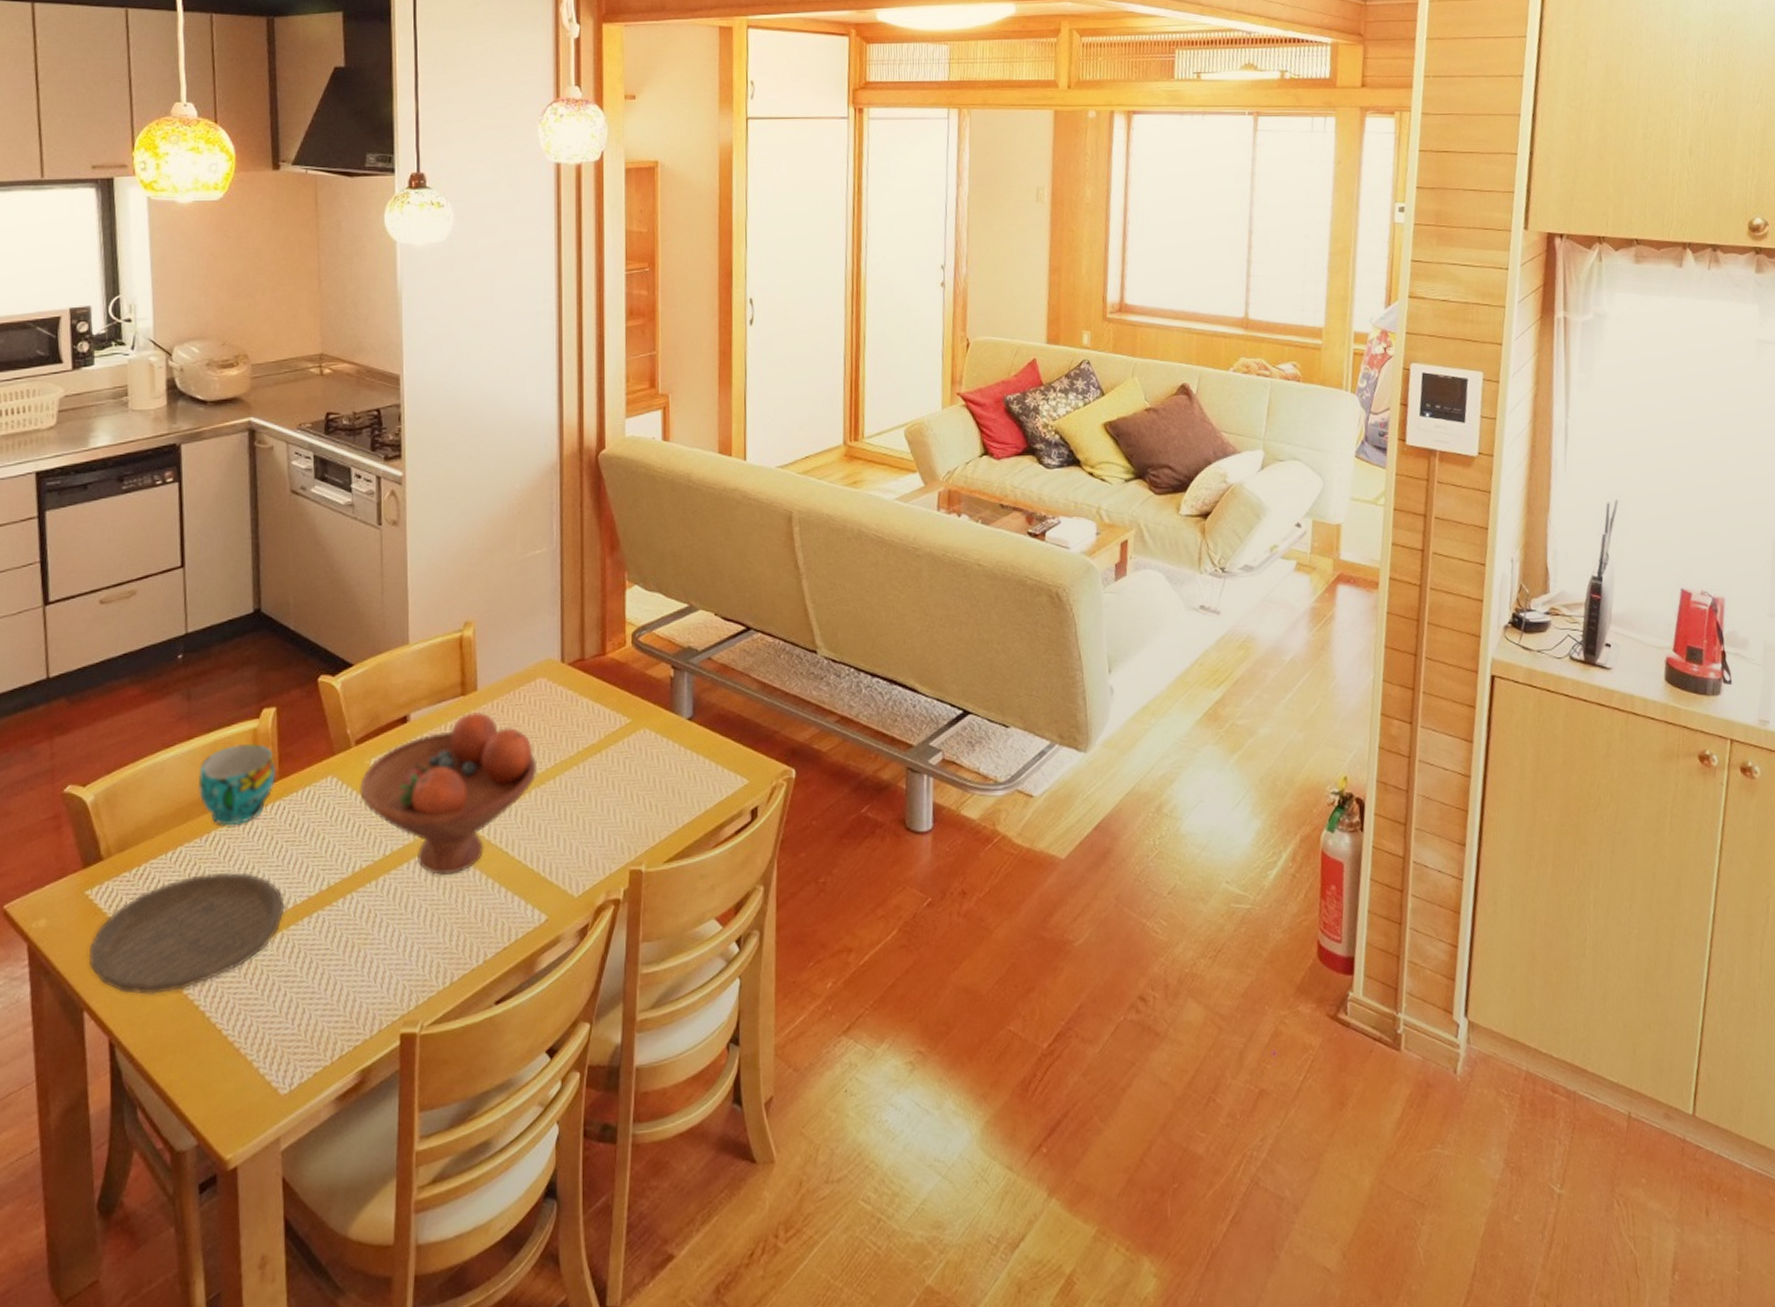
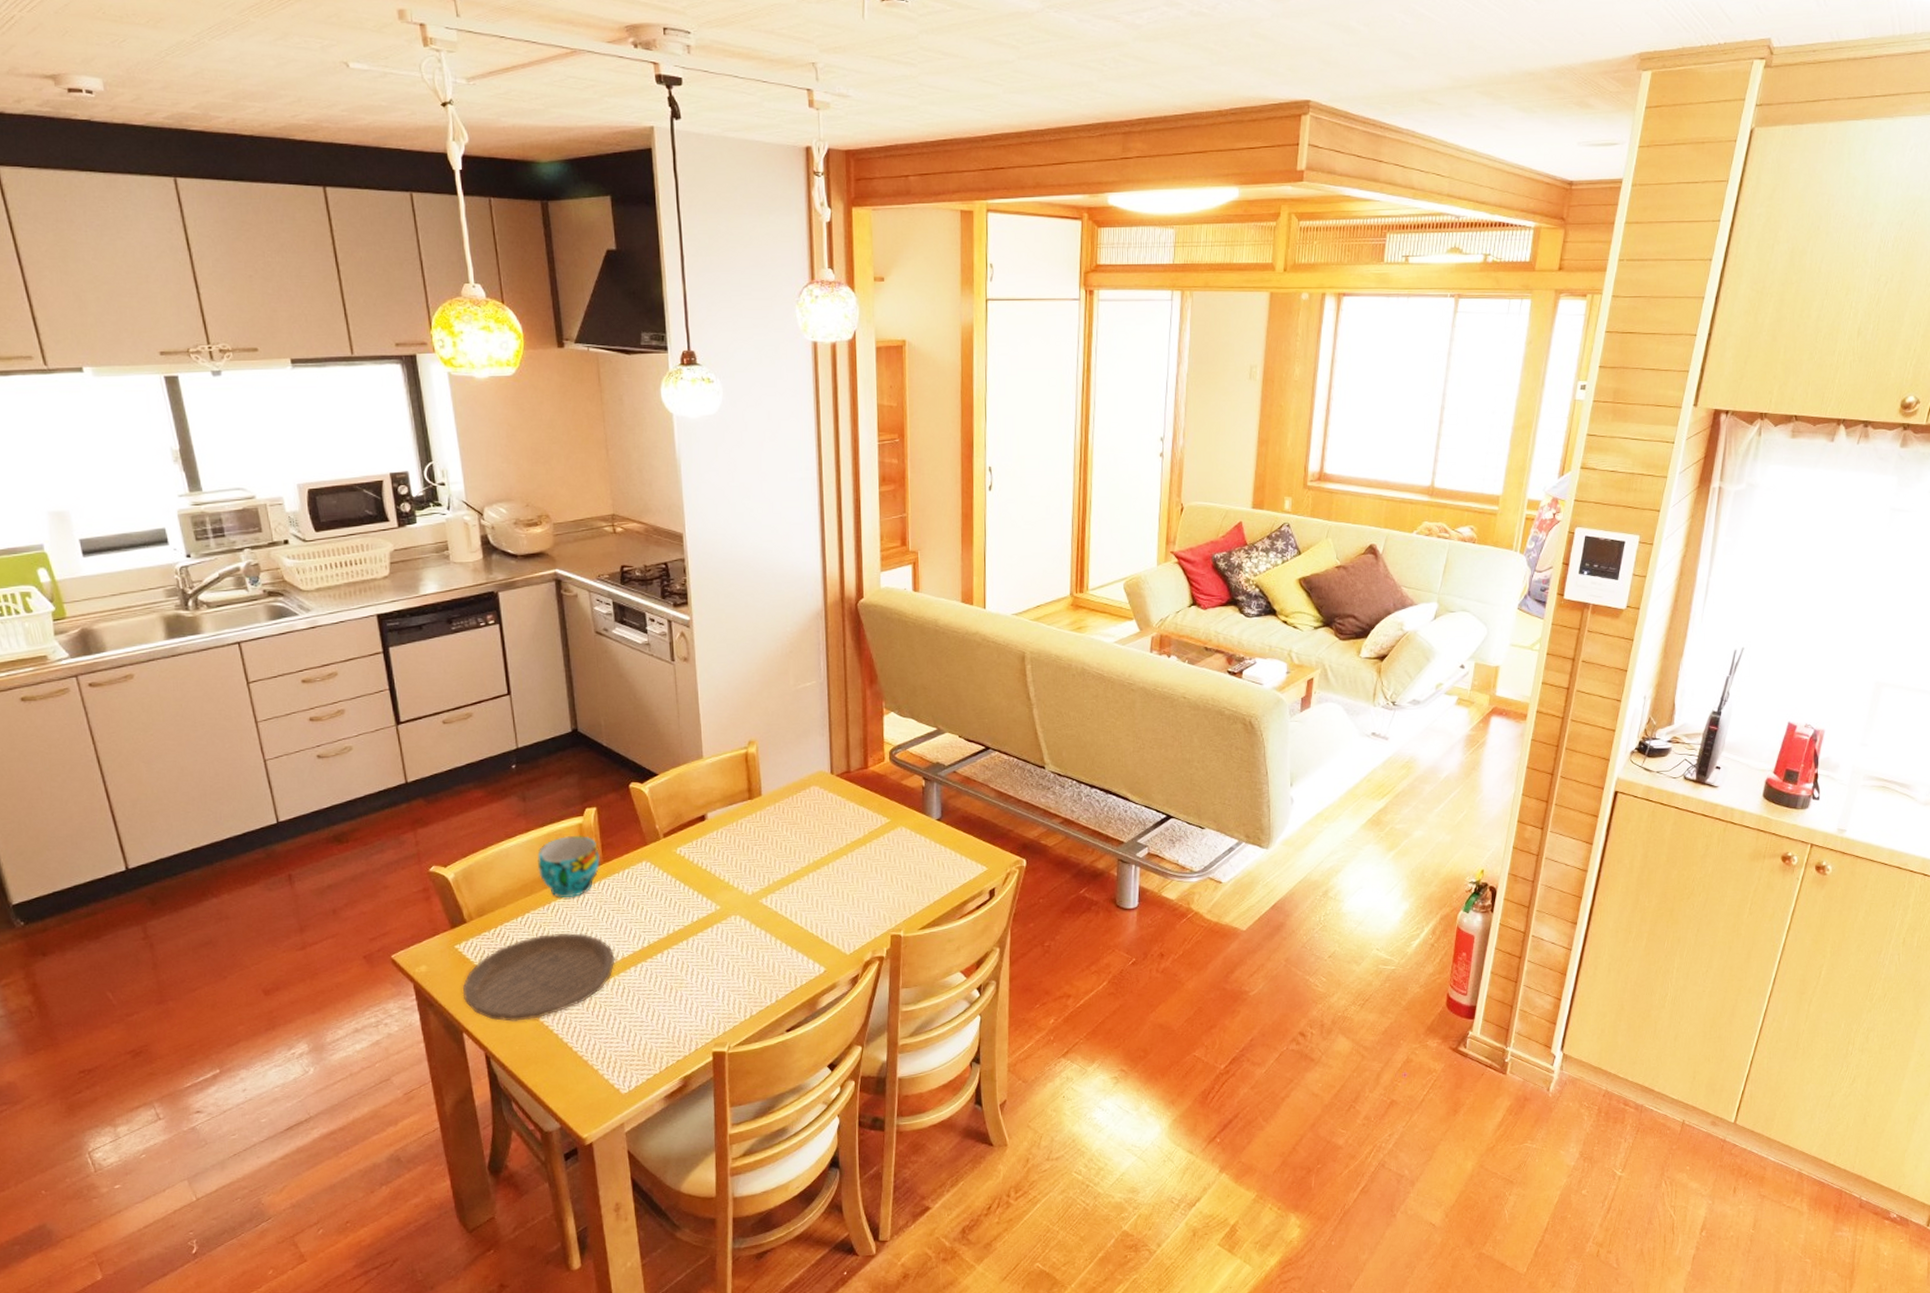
fruit bowl: present [360,712,538,875] -> none [669,813,814,937]

